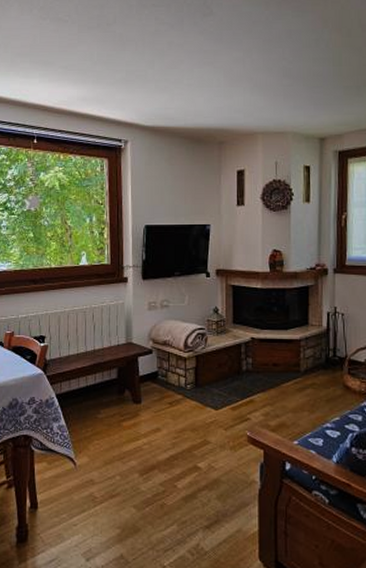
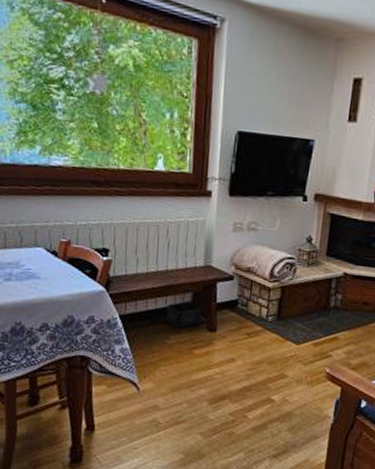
storage bin: none [96,374,131,403] -> present [166,299,206,329]

